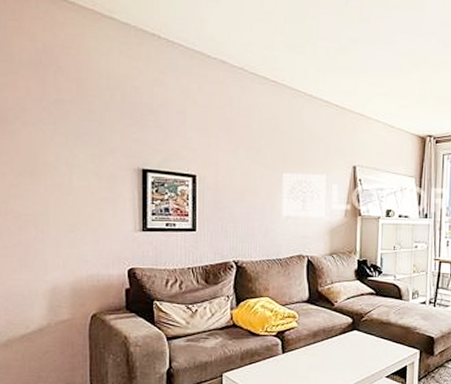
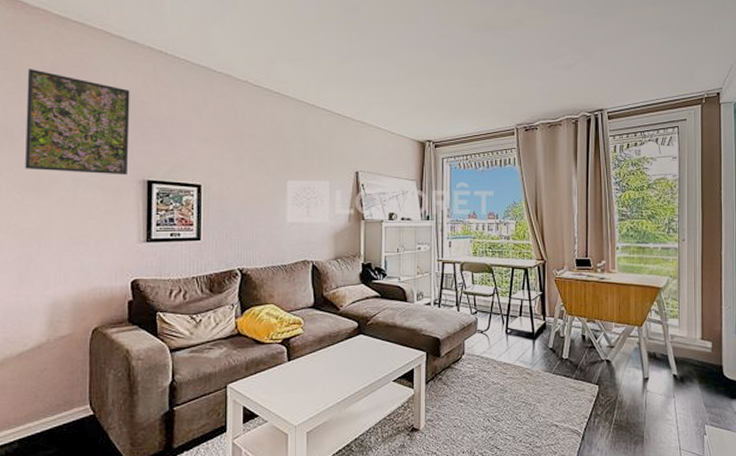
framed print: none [19,50,123,163] -> present [25,69,130,175]

